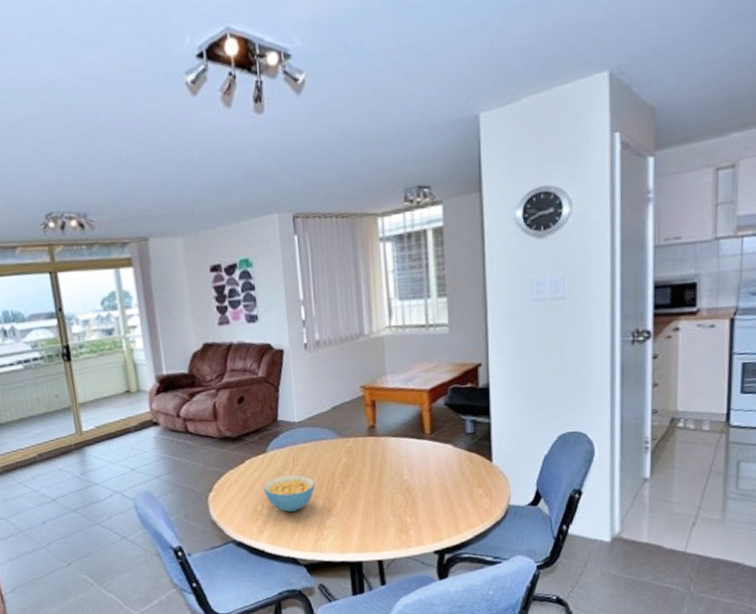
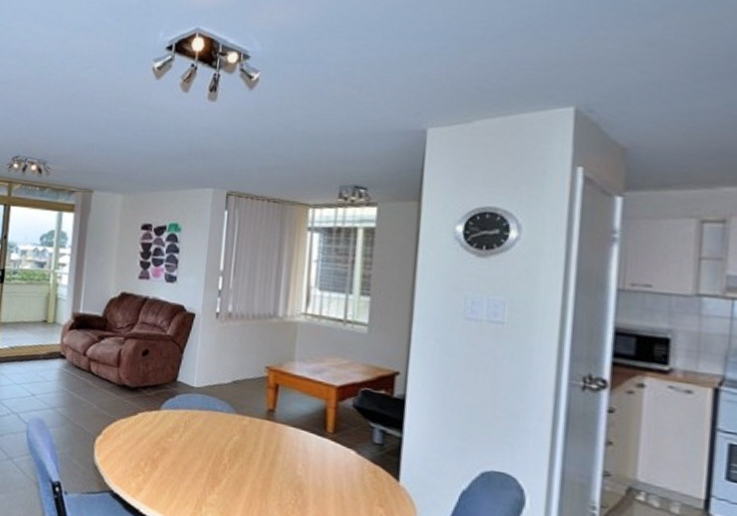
cereal bowl: present [262,474,315,512] -> none [149,437,203,478]

